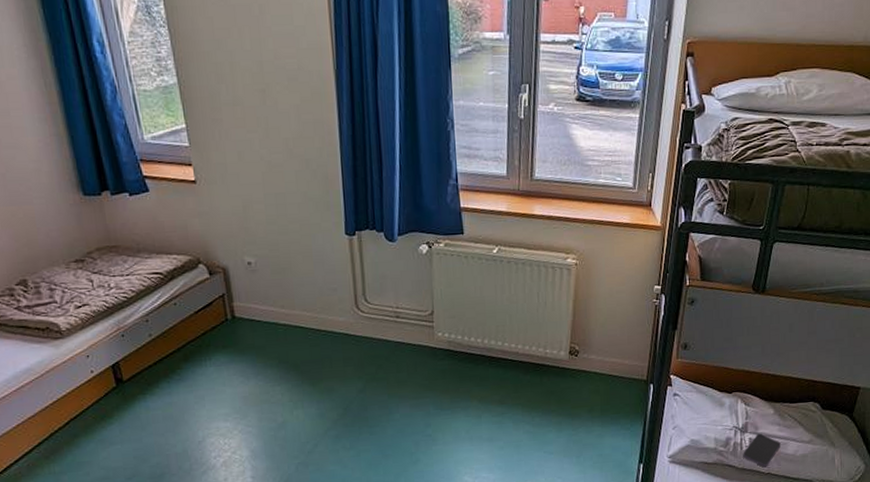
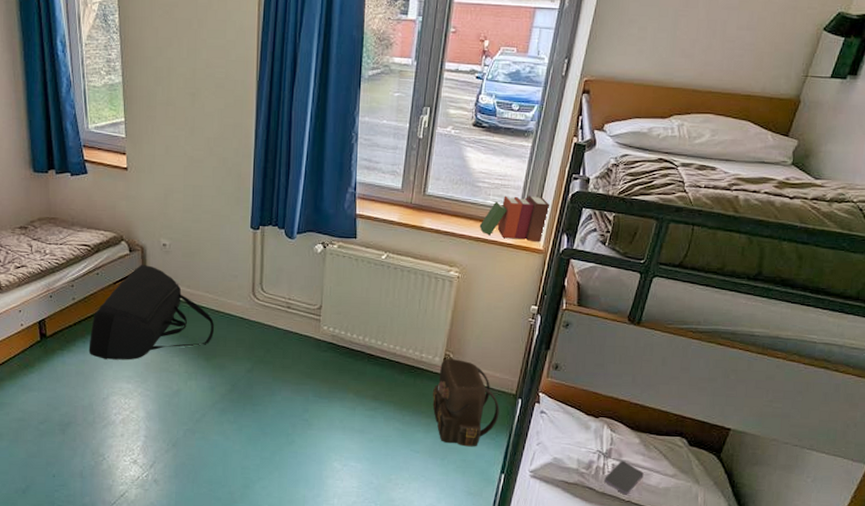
duffel bag: none [174,288,317,399] -> present [88,265,214,360]
backpack: none [561,350,632,441] -> present [432,358,500,447]
books: none [593,169,664,219] -> present [479,195,550,243]

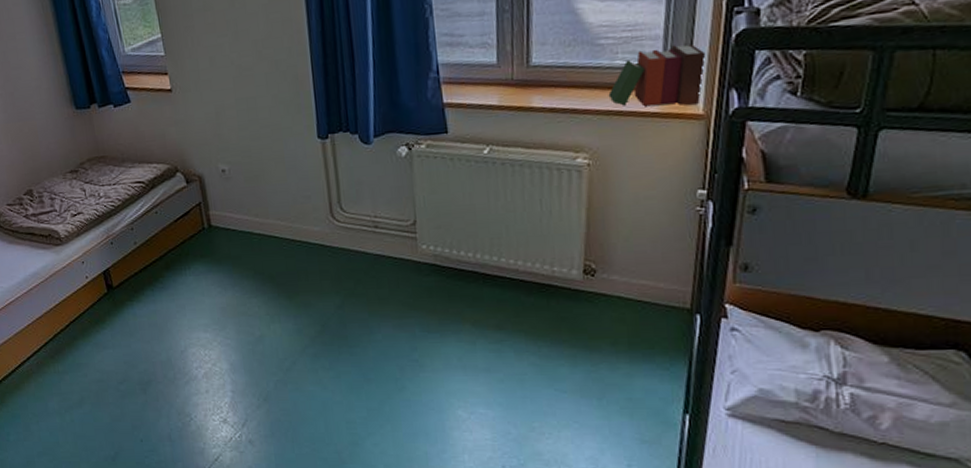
duffel bag: present [88,265,214,360] -> none [157,196,293,307]
backpack: present [432,358,500,447] -> none [574,269,671,381]
smartphone: present [604,461,644,495] -> none [841,388,903,435]

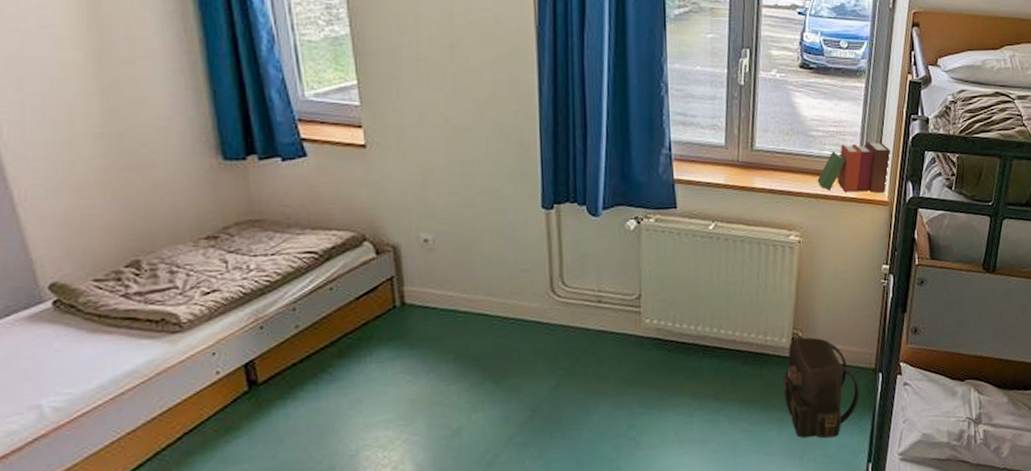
backpack: none [574,269,671,381] -> present [783,337,860,439]

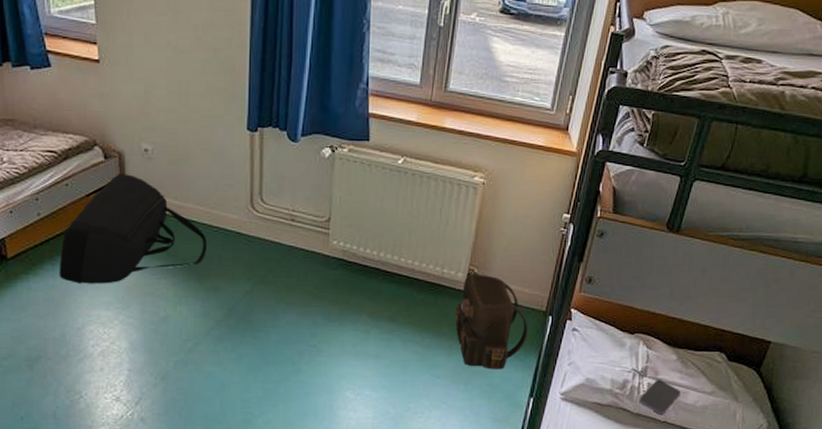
duffel bag: none [324,269,503,403] -> present [59,174,206,284]
books: present [817,141,891,194] -> none [507,91,585,144]
smartphone: none [977,424,1016,462] -> present [639,379,681,415]

